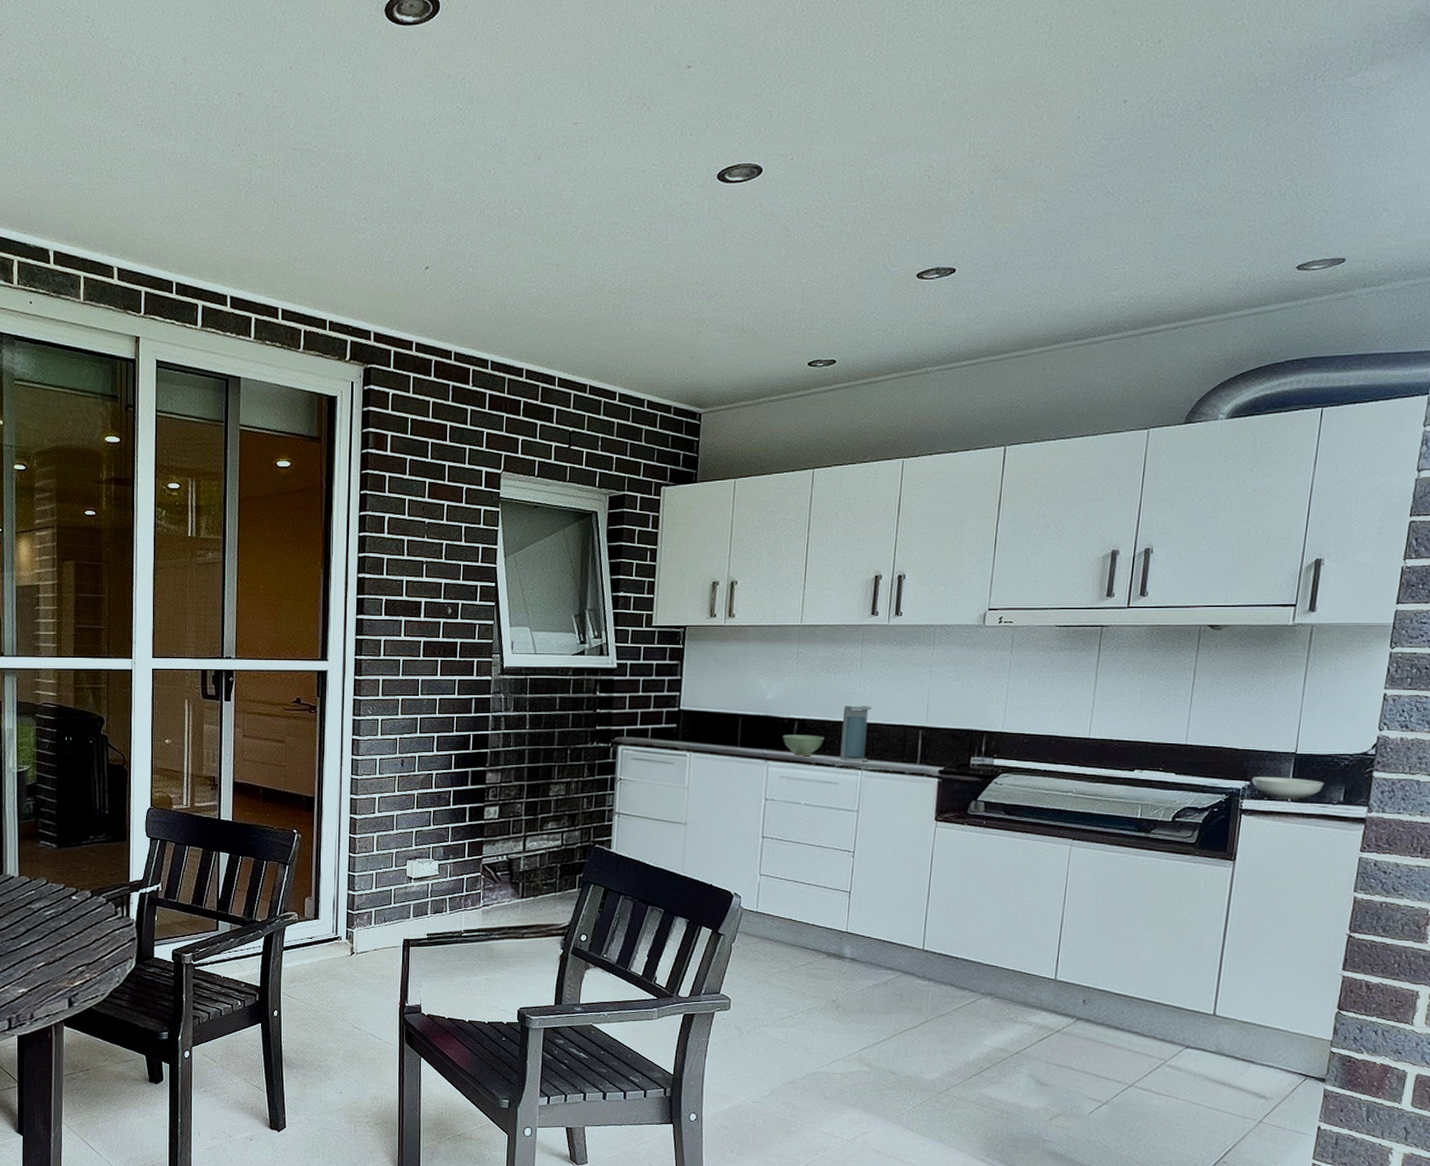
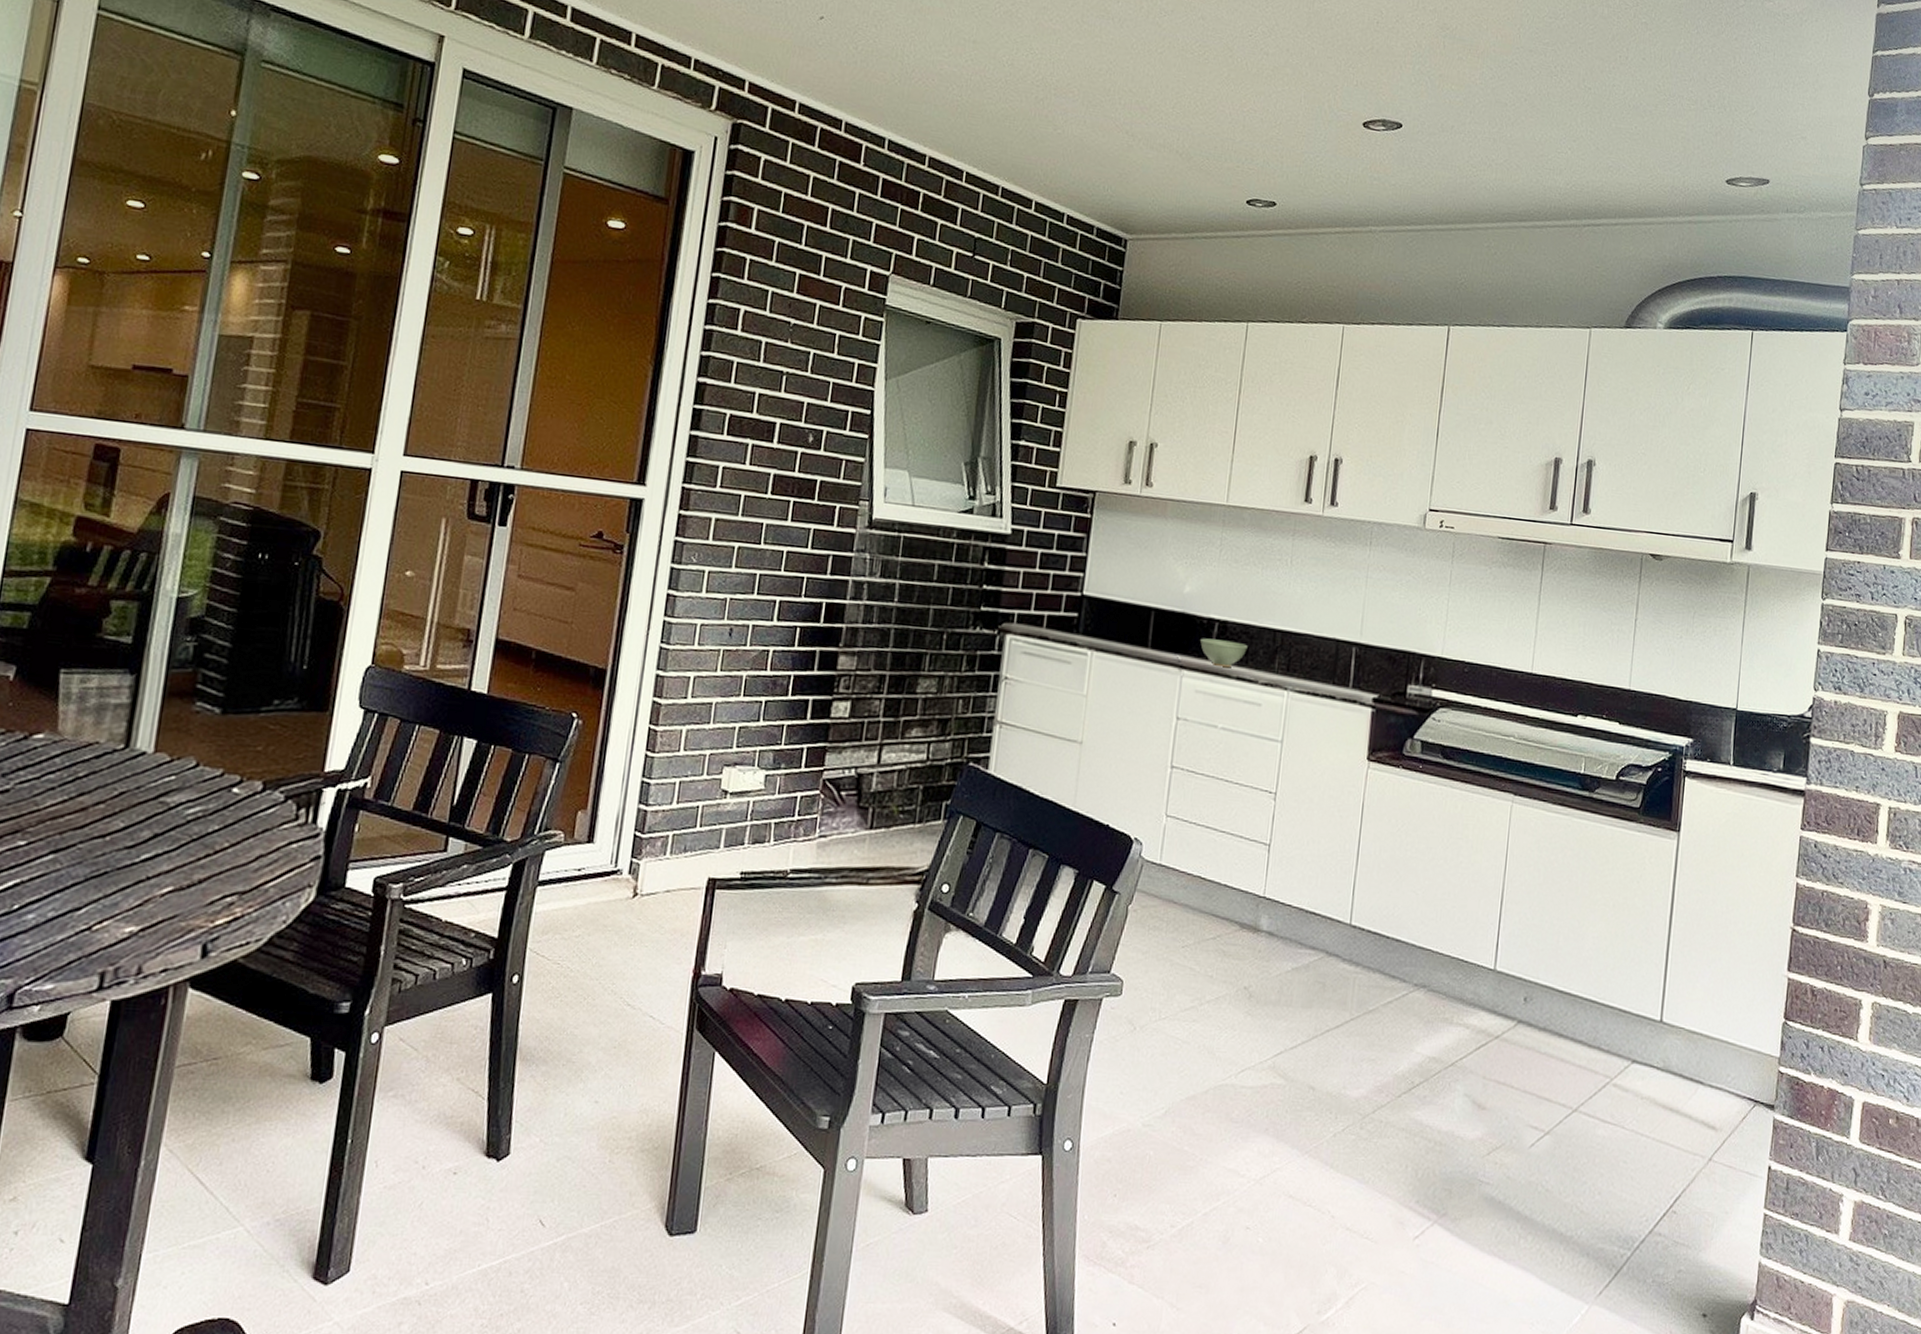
soap dispenser: present [840,706,871,762] -> none [1264,609,1301,681]
bowl: present [1251,777,1324,800] -> none [1694,733,1764,764]

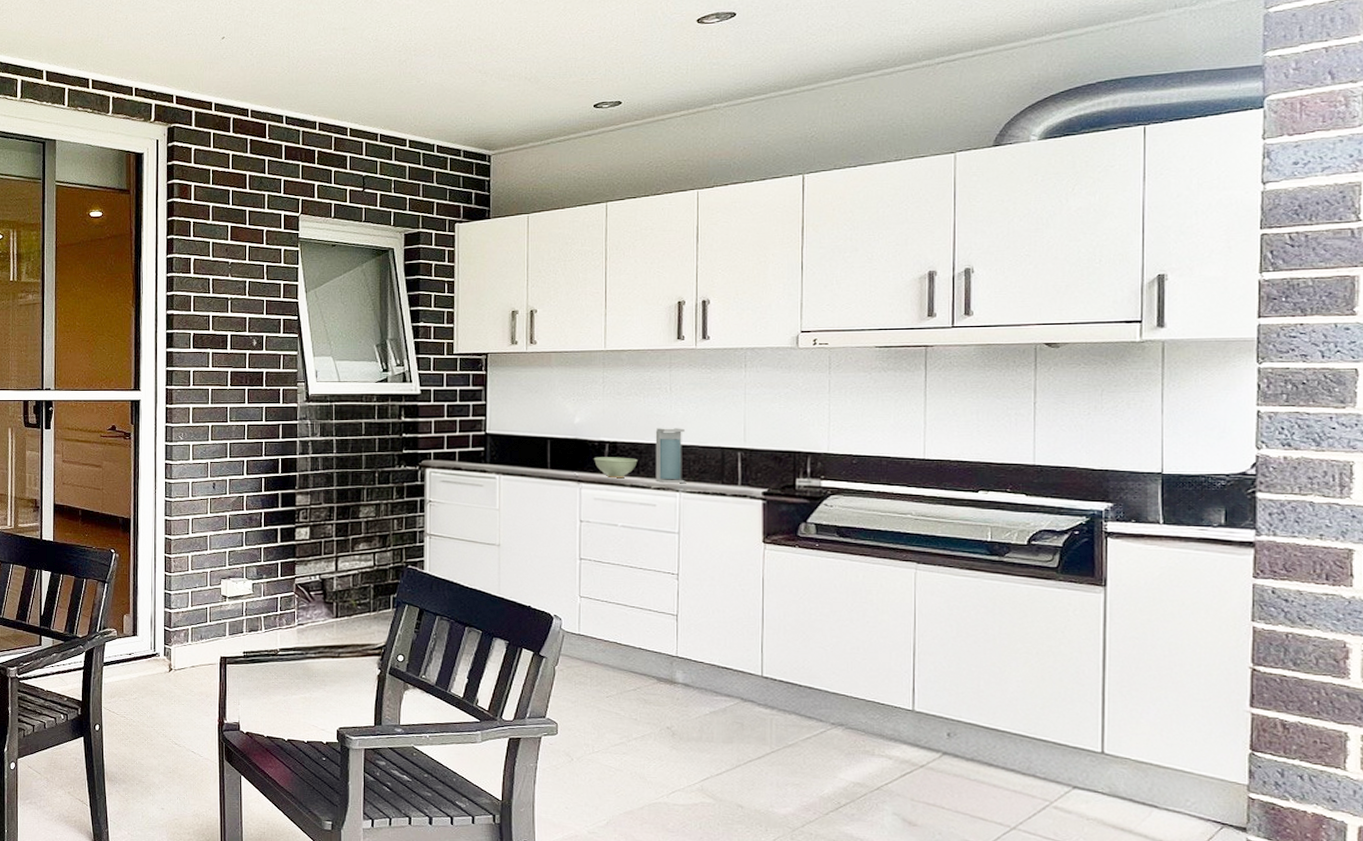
soap dispenser: none [1264,609,1301,681] -> present [655,428,685,484]

